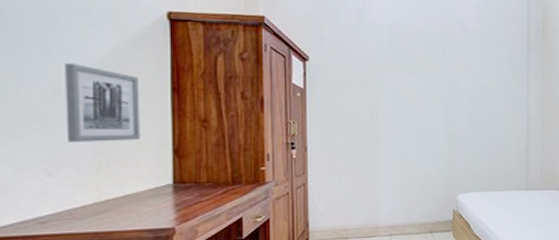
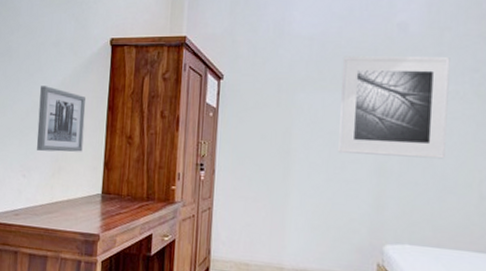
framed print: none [418,44,495,126] -> present [338,56,450,159]

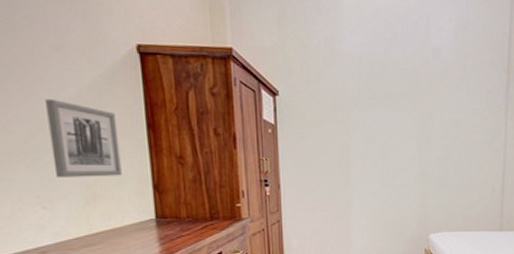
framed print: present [338,56,450,159] -> none [390,76,472,164]

